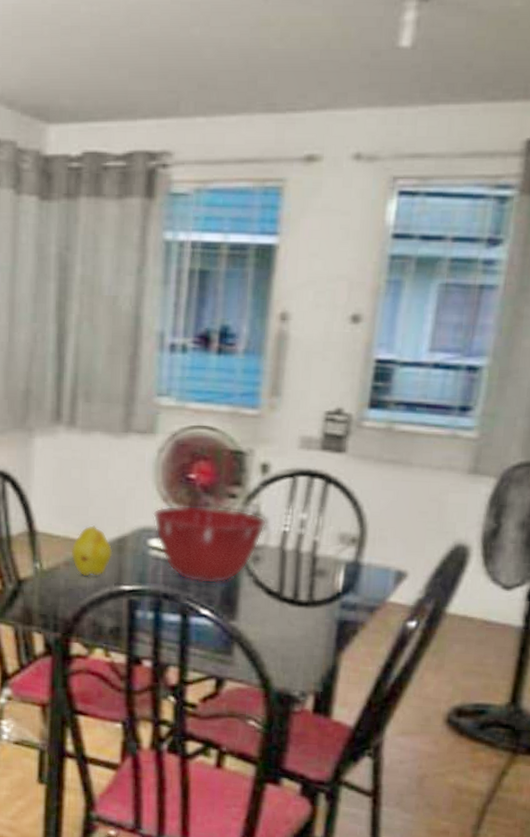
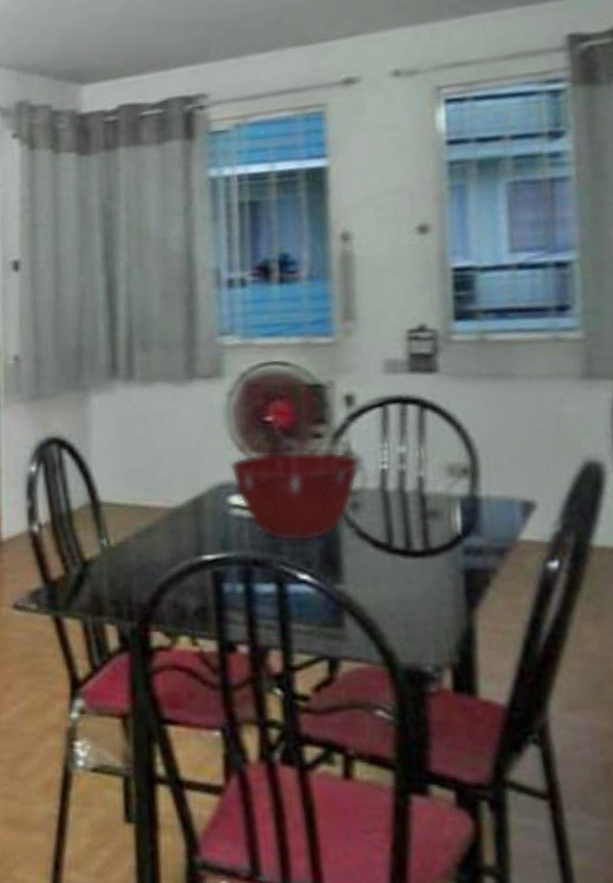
fruit: present [71,525,113,577] -> none [140,488,189,550]

